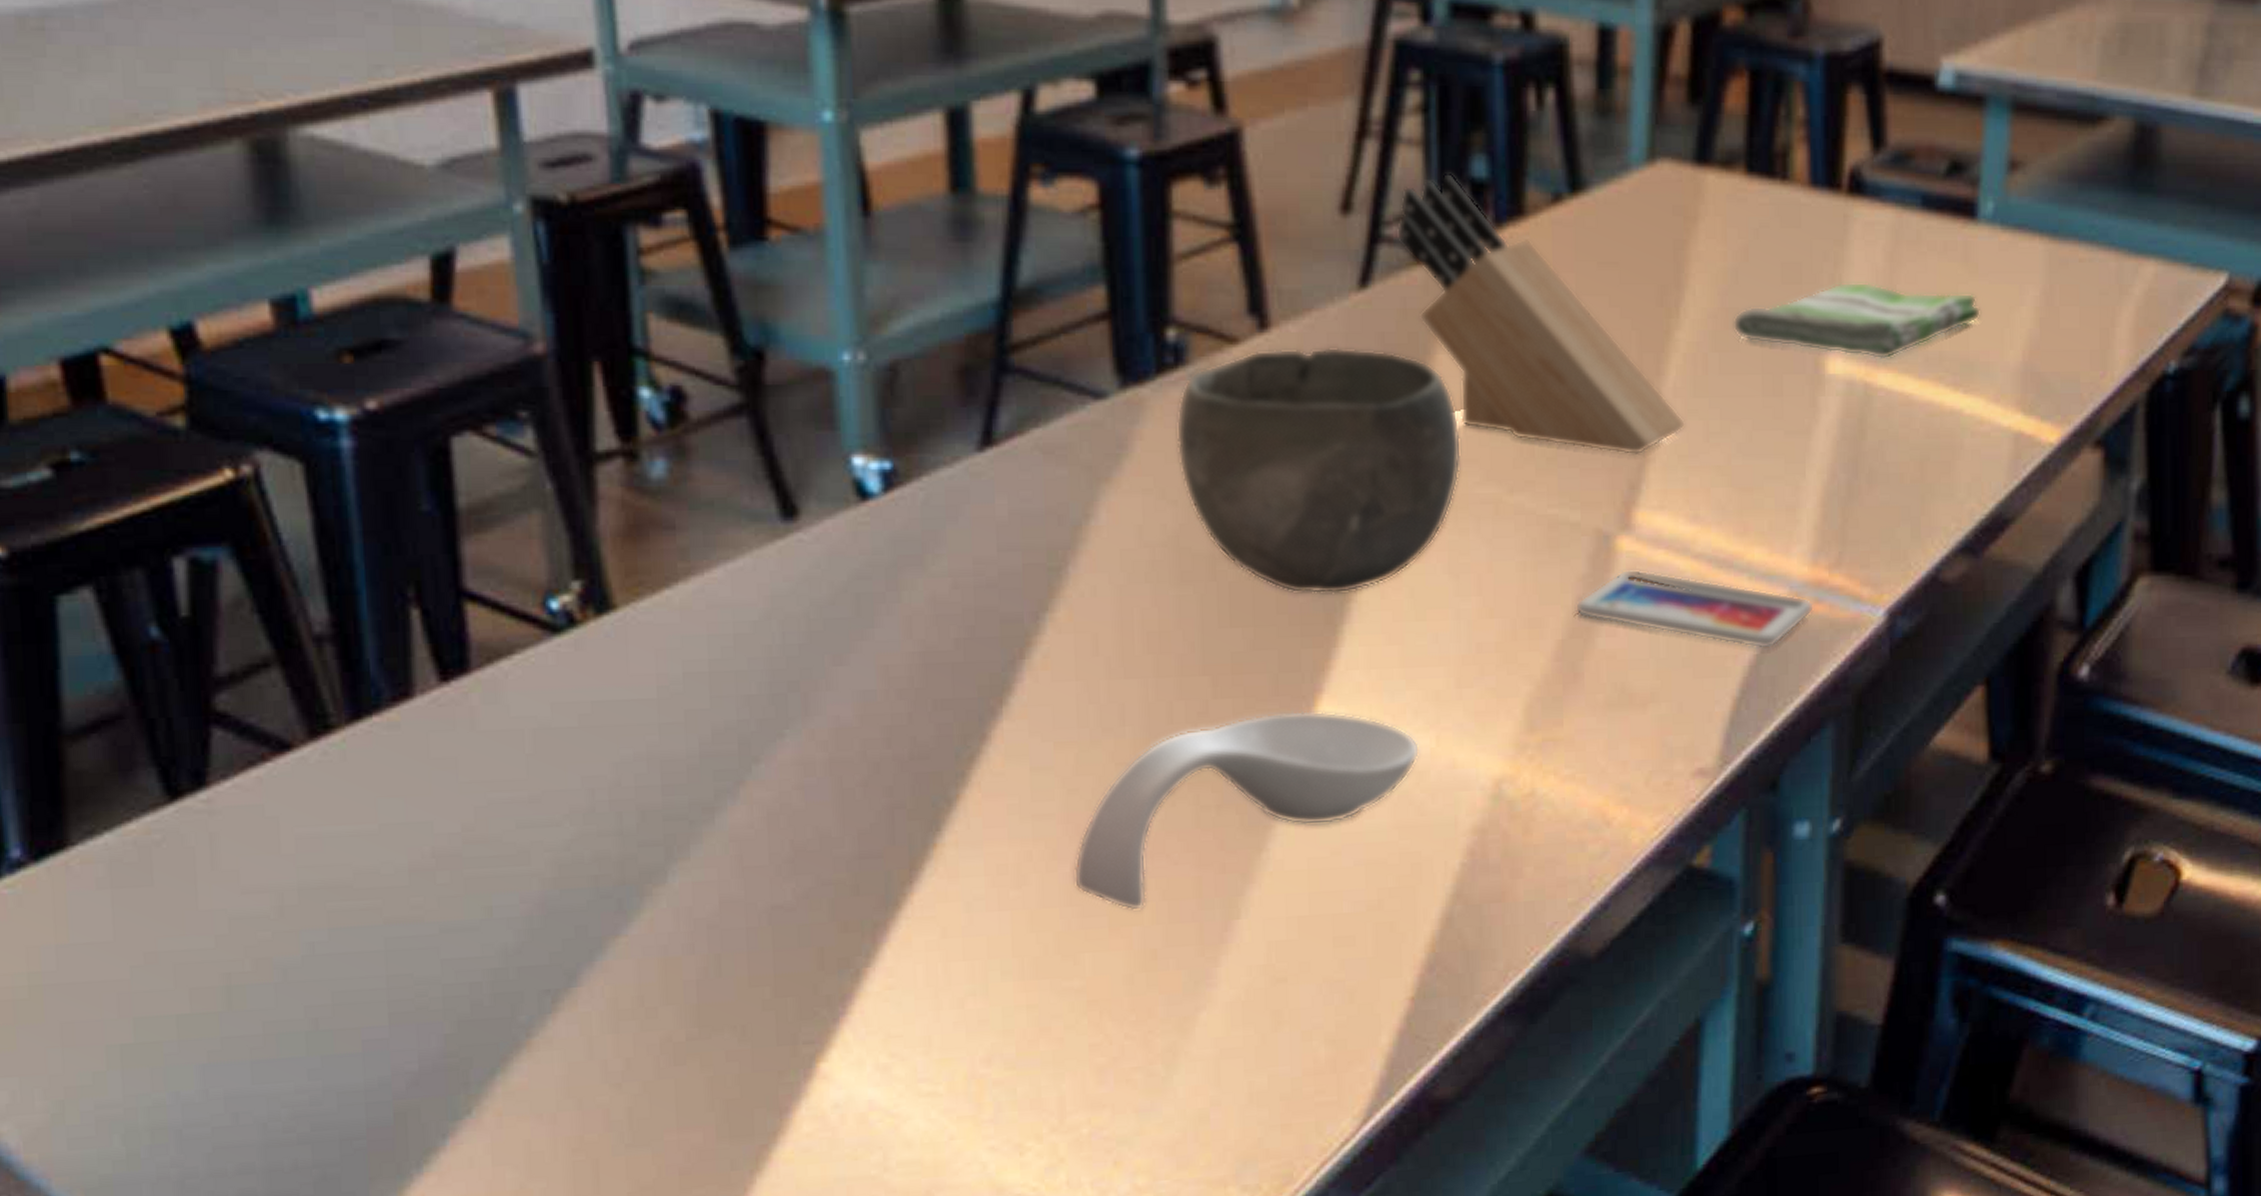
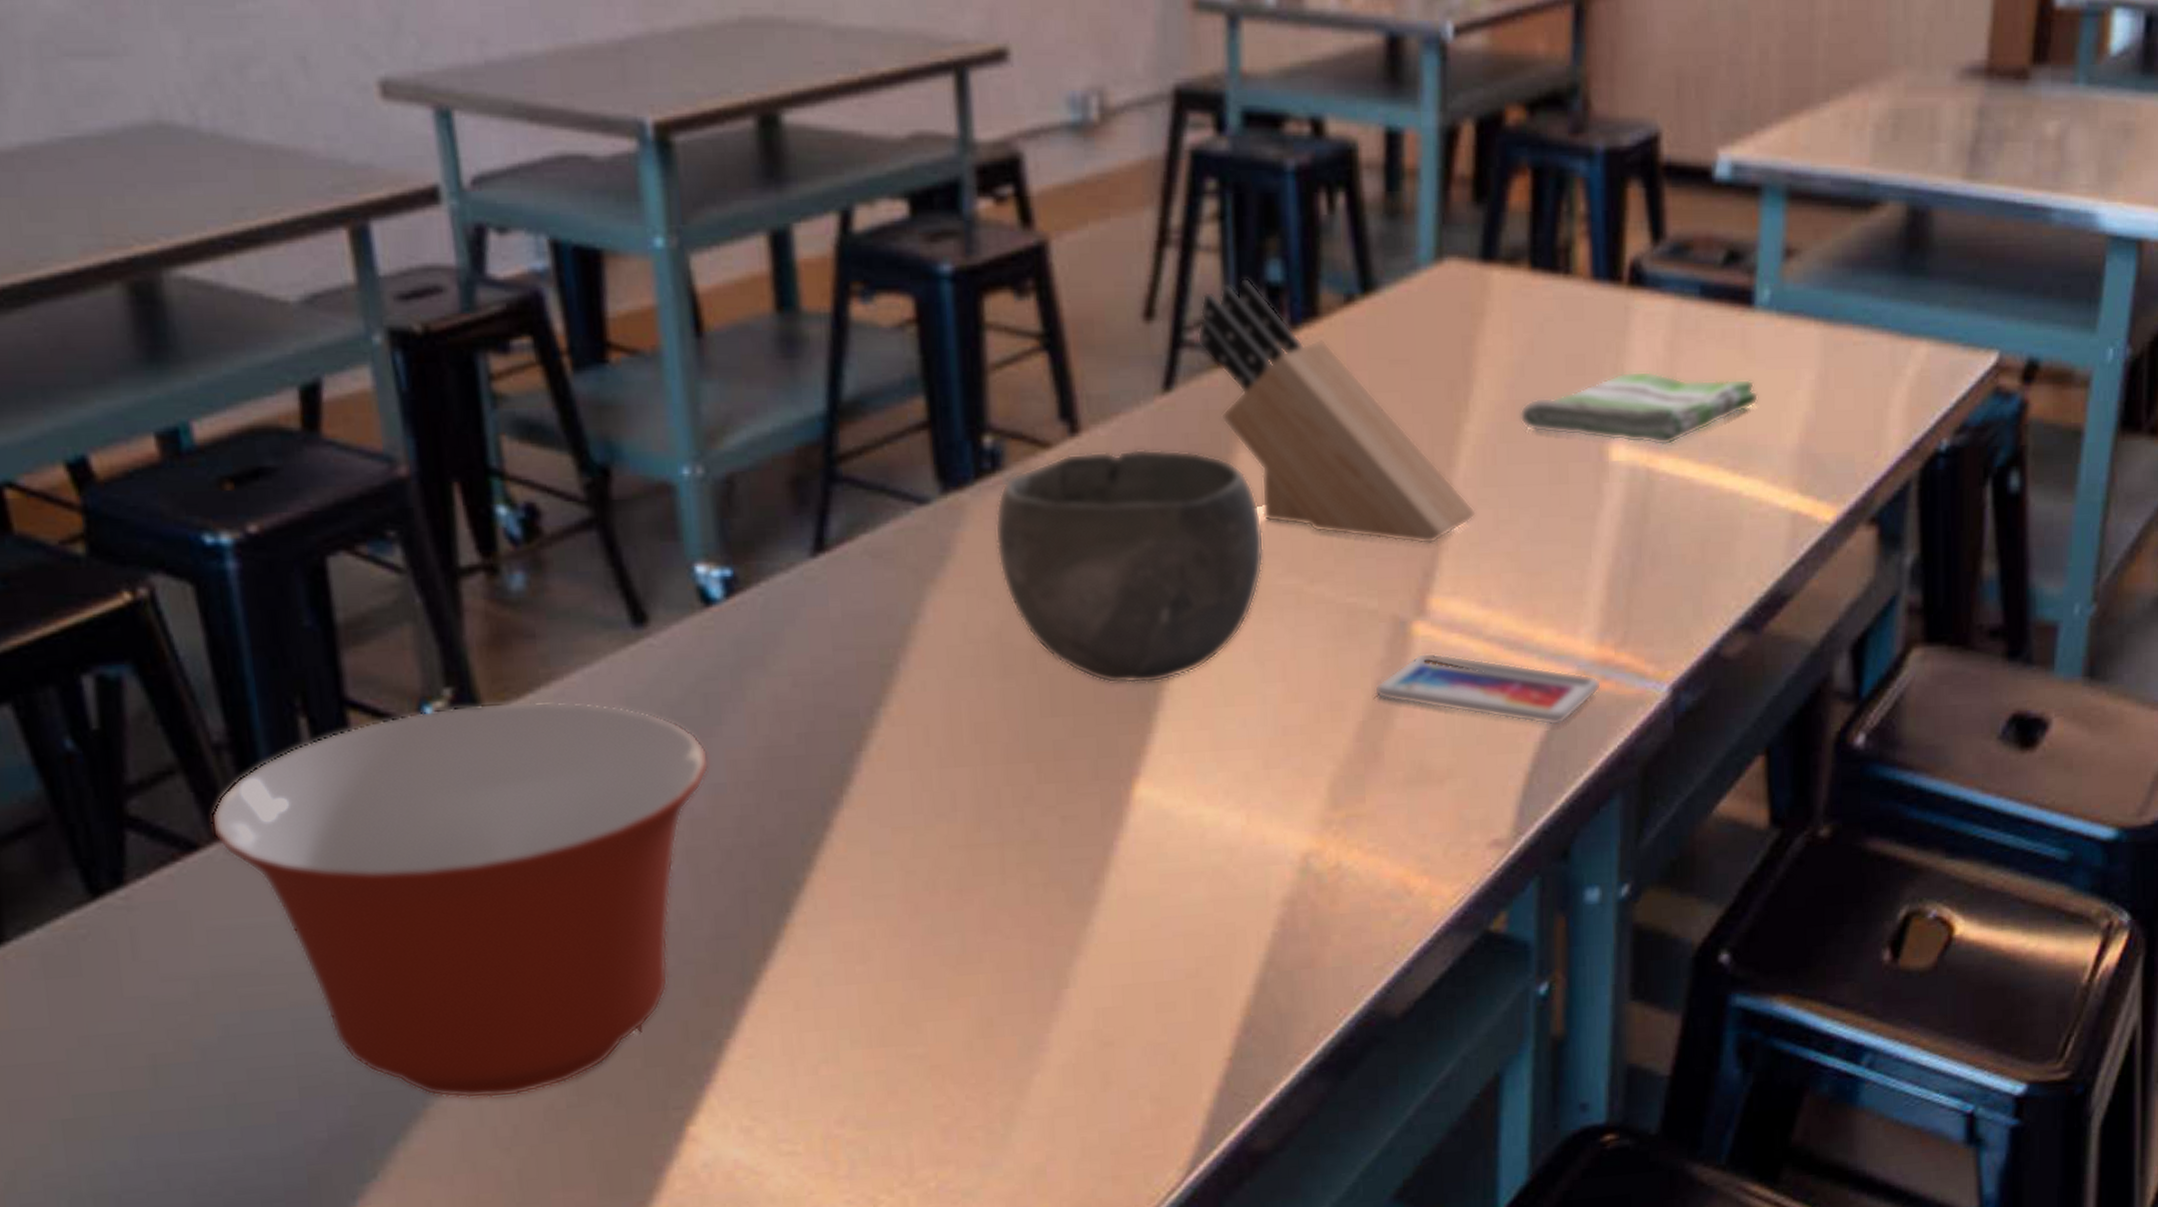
mixing bowl: none [307,597,859,1029] -> present [210,700,709,1099]
spoon rest: present [1073,711,1420,912] -> none [913,793,1232,983]

